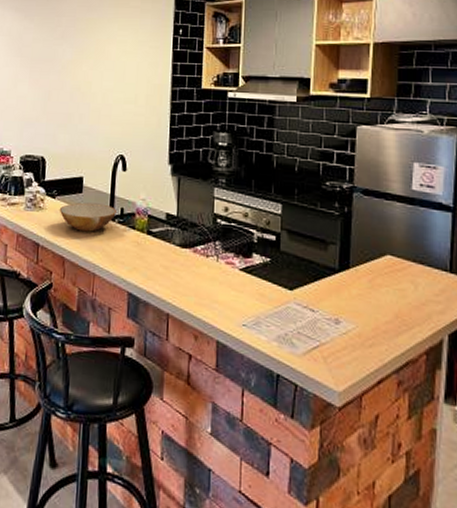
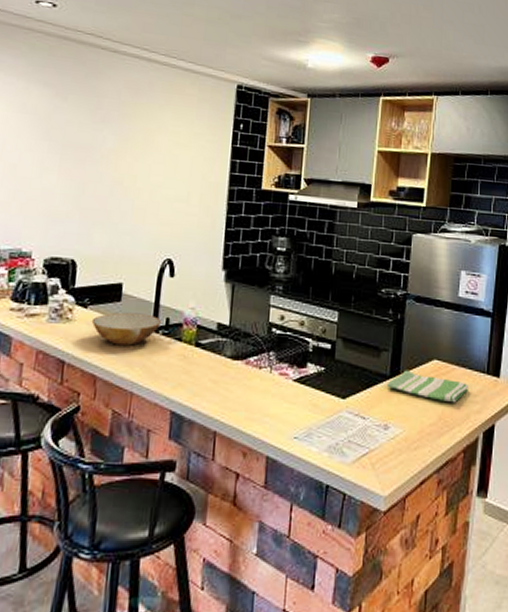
dish towel: none [335,264,428,302] -> present [386,370,468,403]

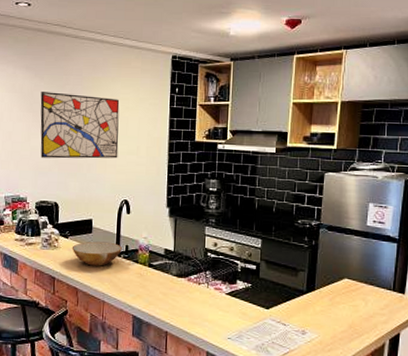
wall art: none [55,115,168,206] -> present [40,92,120,159]
dish towel: present [386,370,468,403] -> none [303,287,376,315]

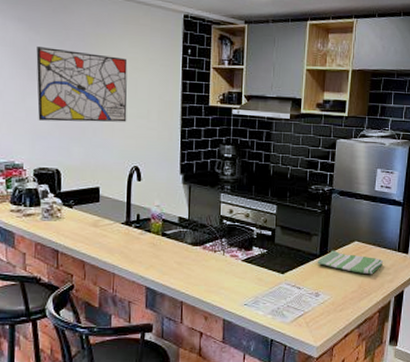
bowl: present [71,241,122,266] -> none [77,210,133,237]
dish towel: none [303,287,376,315] -> present [317,250,383,275]

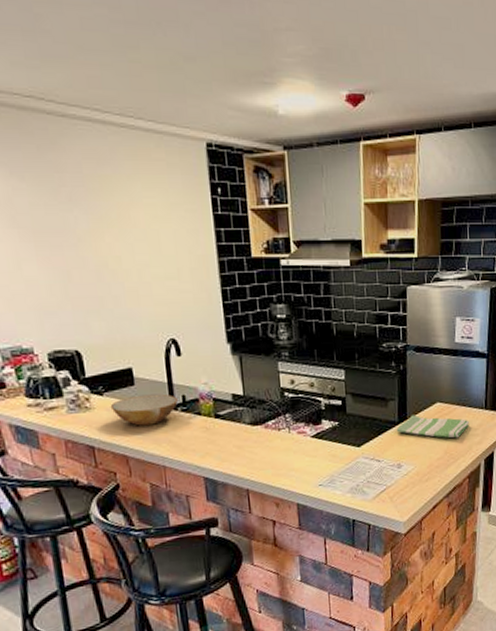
wall art: present [36,47,128,122] -> none [24,198,153,292]
bowl: none [77,210,133,237] -> present [110,394,178,426]

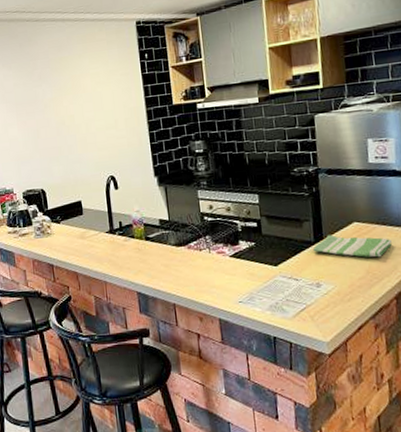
bowl: present [110,394,178,426] -> none [65,221,116,248]

